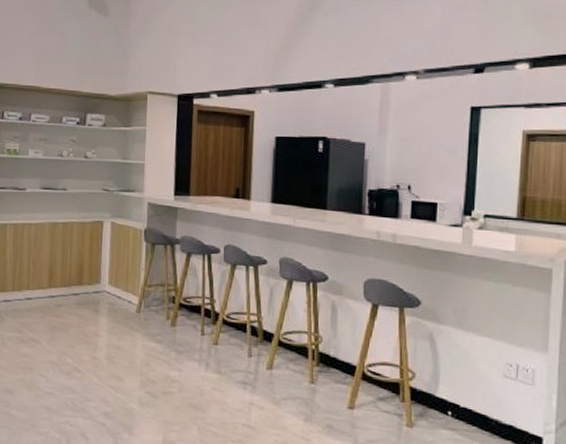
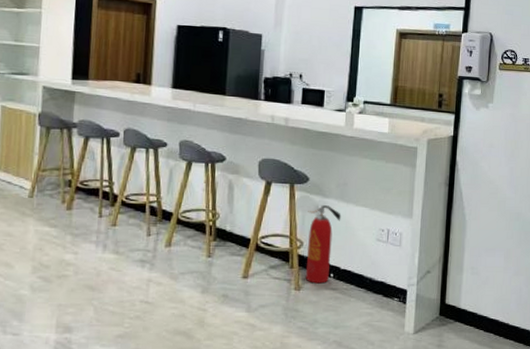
fire extinguisher: none [418,331,460,422] -> present [305,204,341,284]

